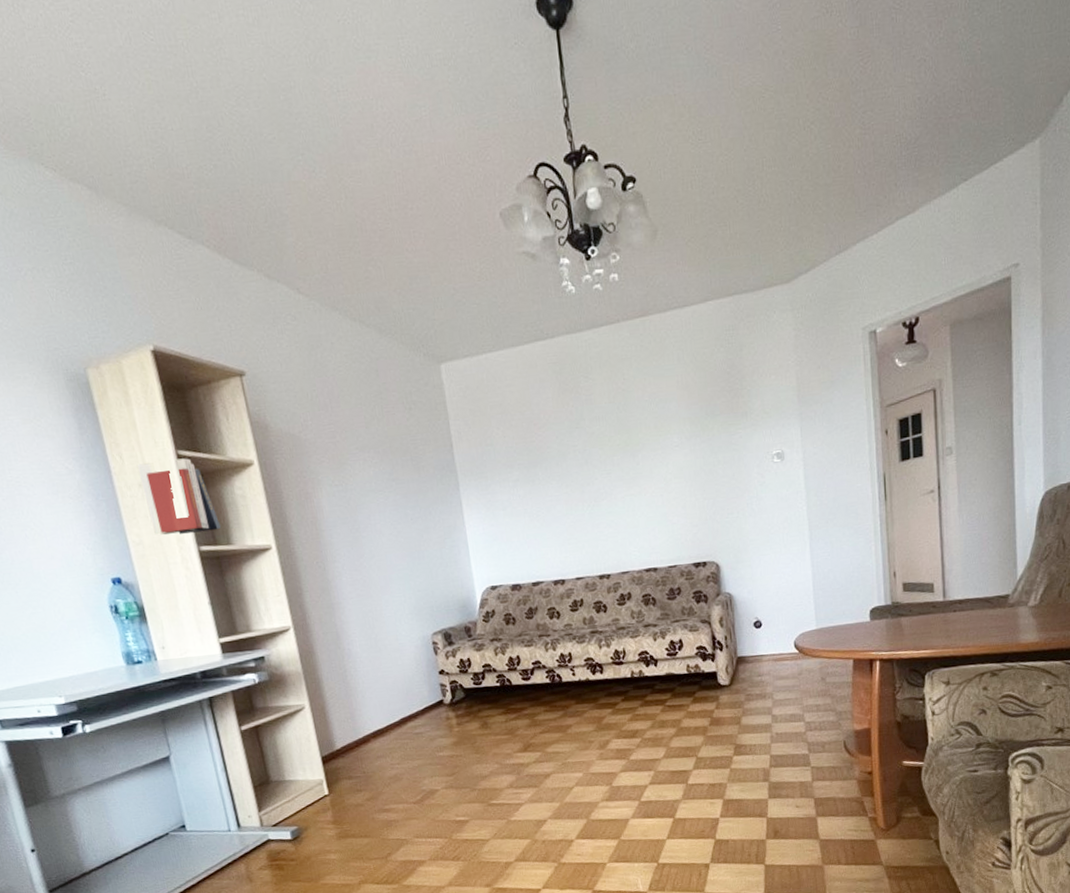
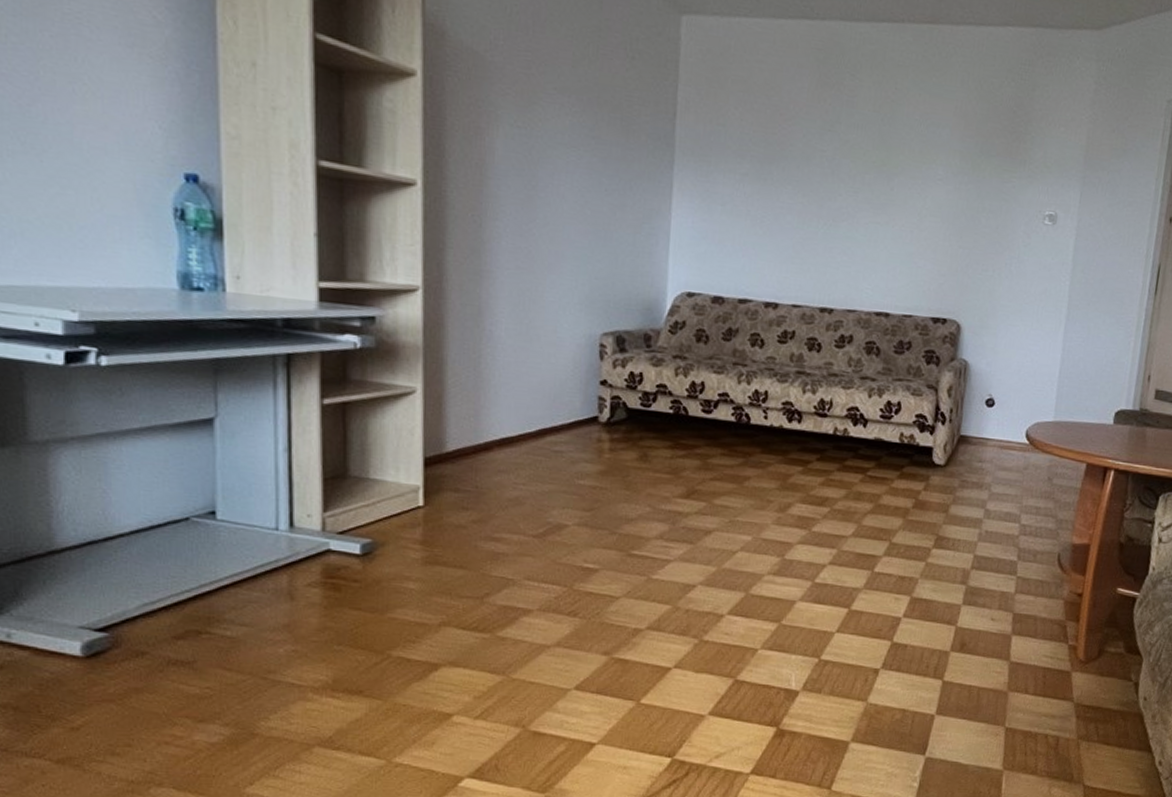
books: present [137,458,221,535] -> none [255,37,353,146]

